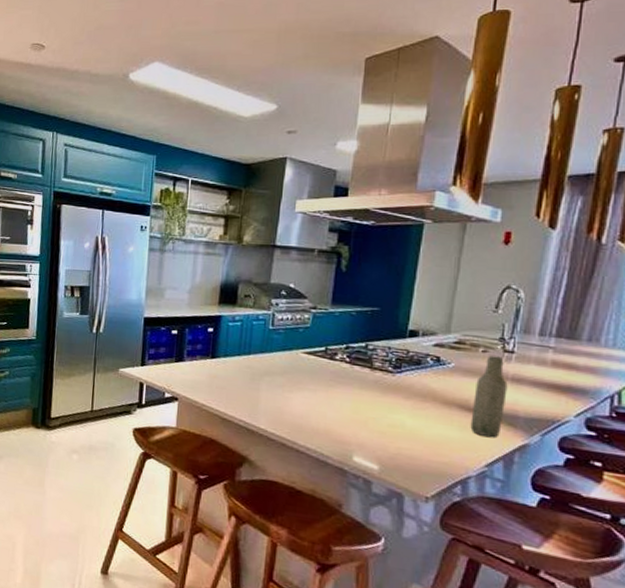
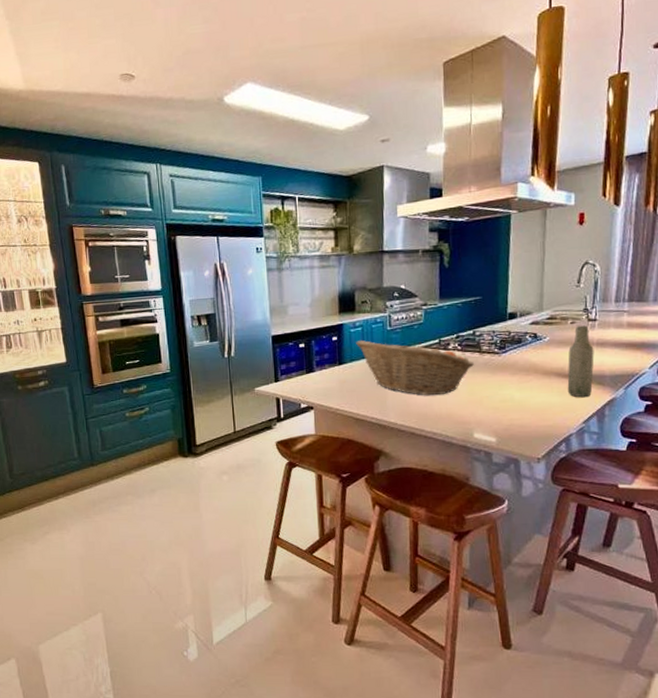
fruit basket: none [233,336,363,408] -> present [356,340,474,396]

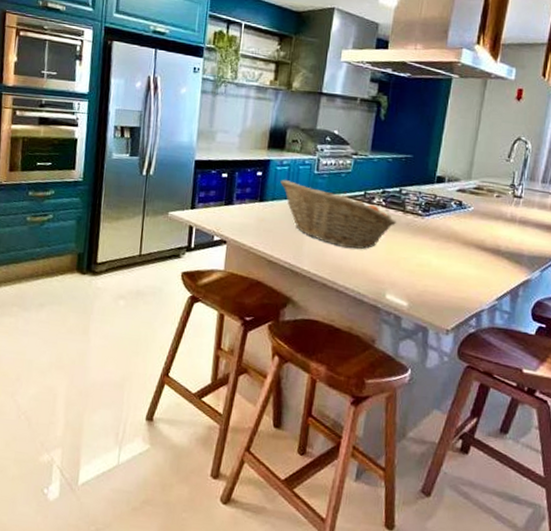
bottle: present [567,325,594,398] -> none [485,200,516,275]

